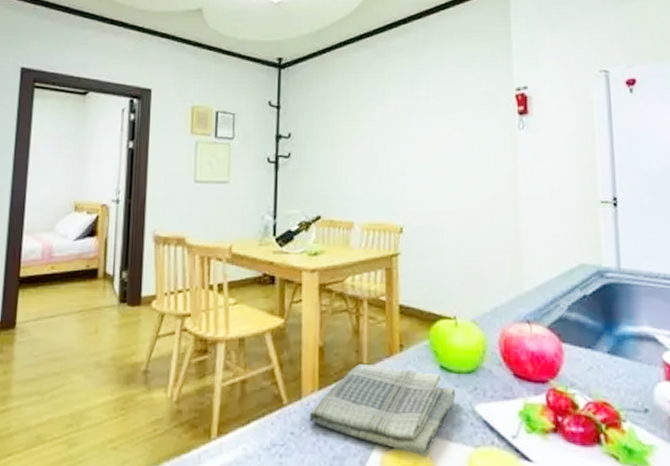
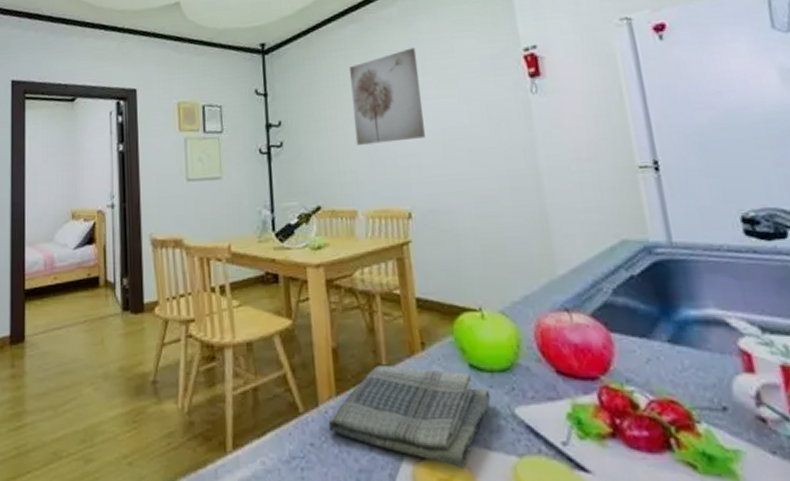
wall art: none [359,77,423,162] -> present [350,47,425,145]

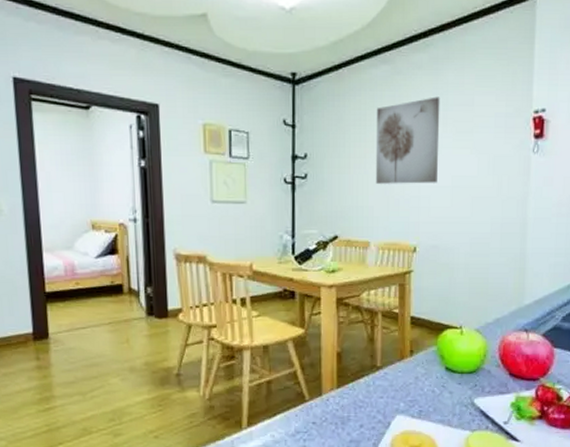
dish towel: present [328,364,491,468] -> none [328,366,458,439]

